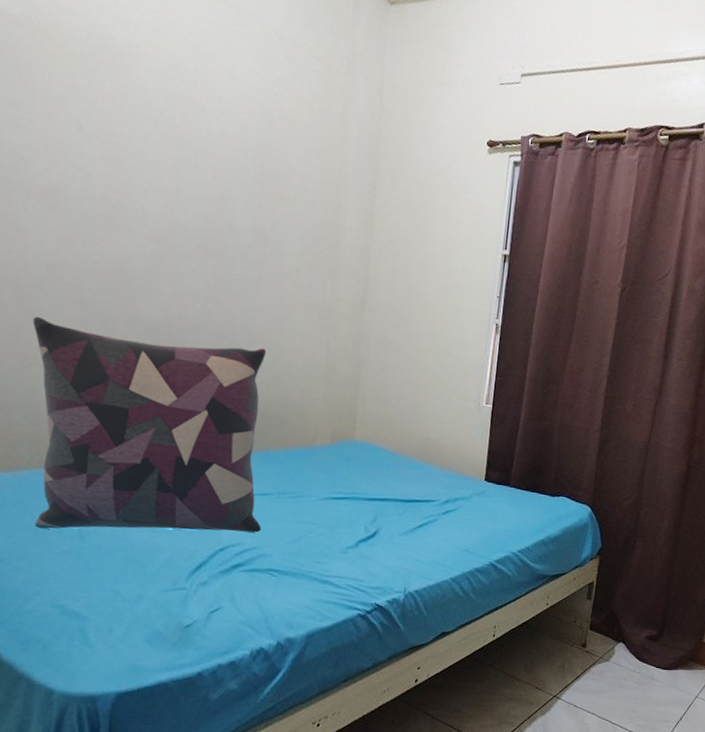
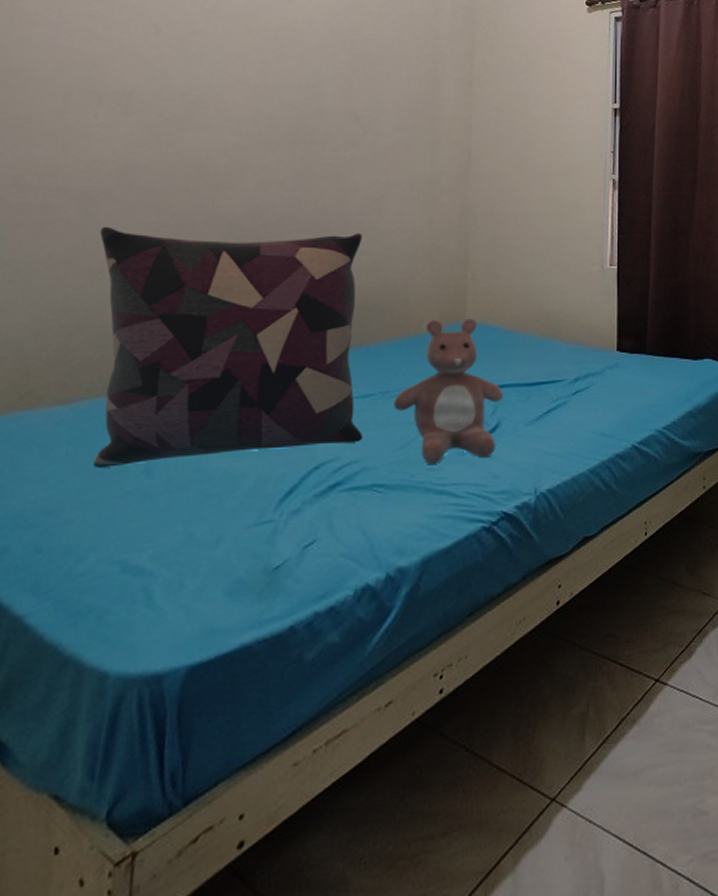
stuffed animal: none [288,434,383,558] -> present [394,318,503,464]

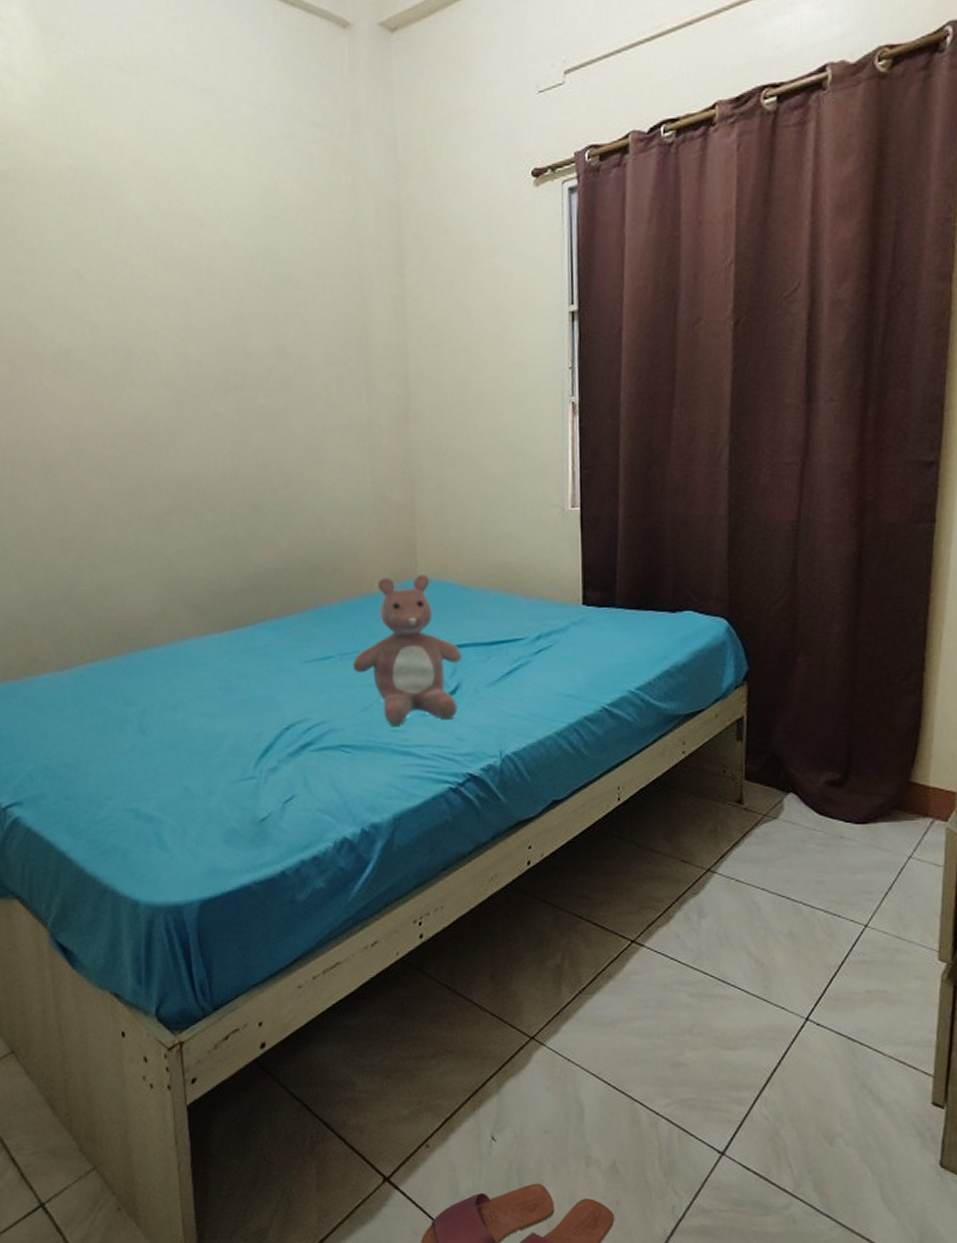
pillow: present [93,226,364,469] -> none [64,487,328,728]

